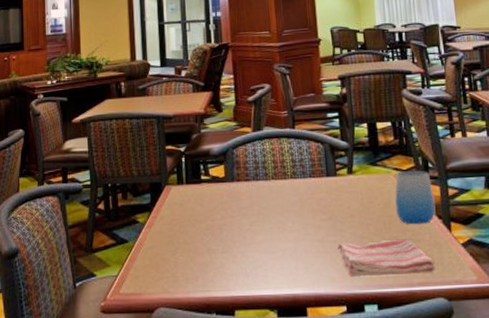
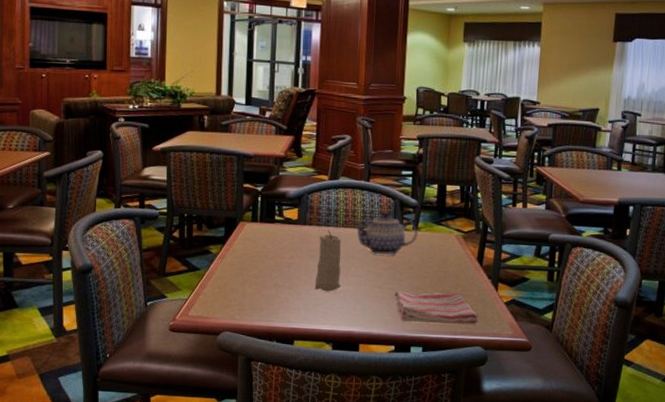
candle: none [249,184,279,252] -> present [314,230,341,292]
teapot: none [284,158,354,205] -> present [354,212,418,255]
cup: present [395,170,436,225] -> none [451,232,488,282]

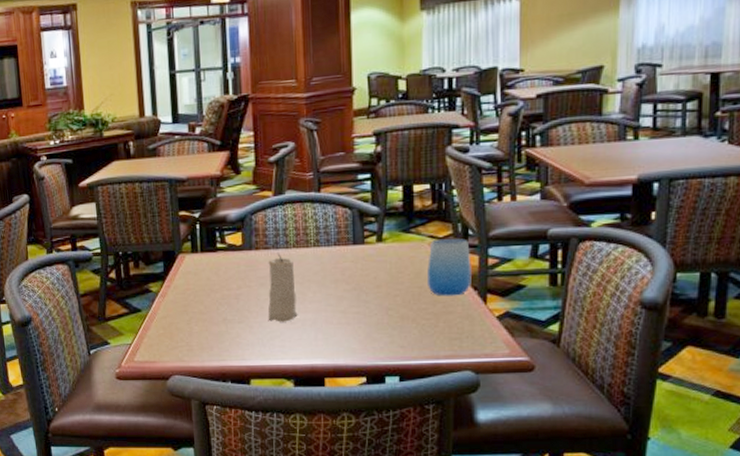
teapot: present [354,212,418,255] -> none [306,225,383,275]
dish towel: present [394,291,478,325] -> none [361,310,464,349]
cup: none [451,232,488,282] -> present [426,238,471,296]

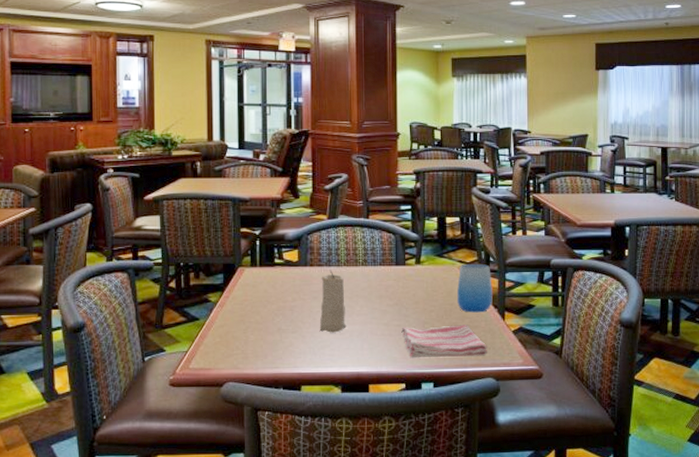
dish towel: none [361,310,464,349] -> present [401,325,487,359]

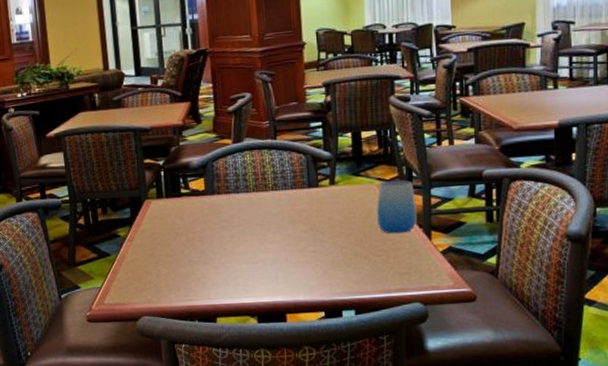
candle: present [319,270,347,333] -> none [230,197,259,263]
dish towel: present [401,325,487,359] -> none [317,247,413,286]

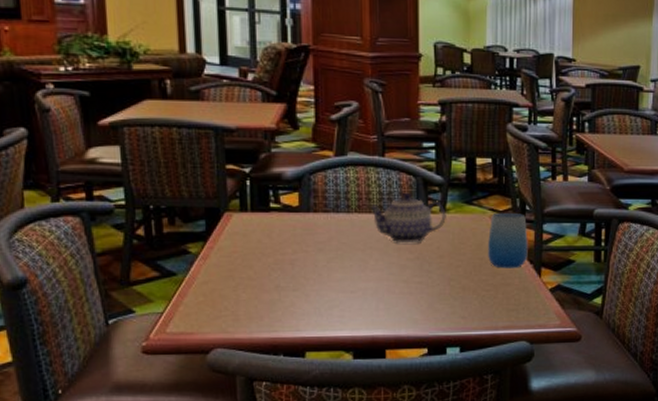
teapot: none [265,169,336,217] -> present [369,192,446,243]

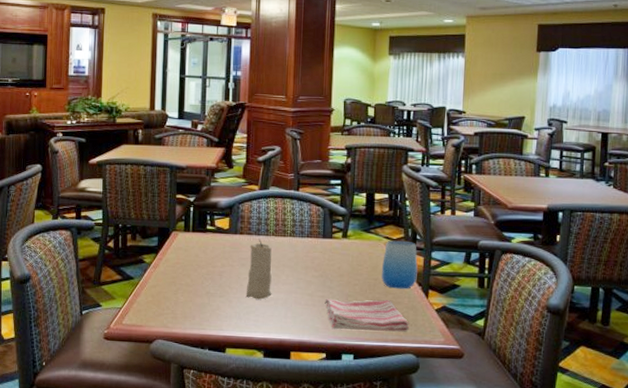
candle: none [326,217,359,291] -> present [246,239,272,300]
teapot: present [369,192,446,243] -> none [284,220,347,263]
dish towel: none [423,282,521,320] -> present [325,298,409,332]

